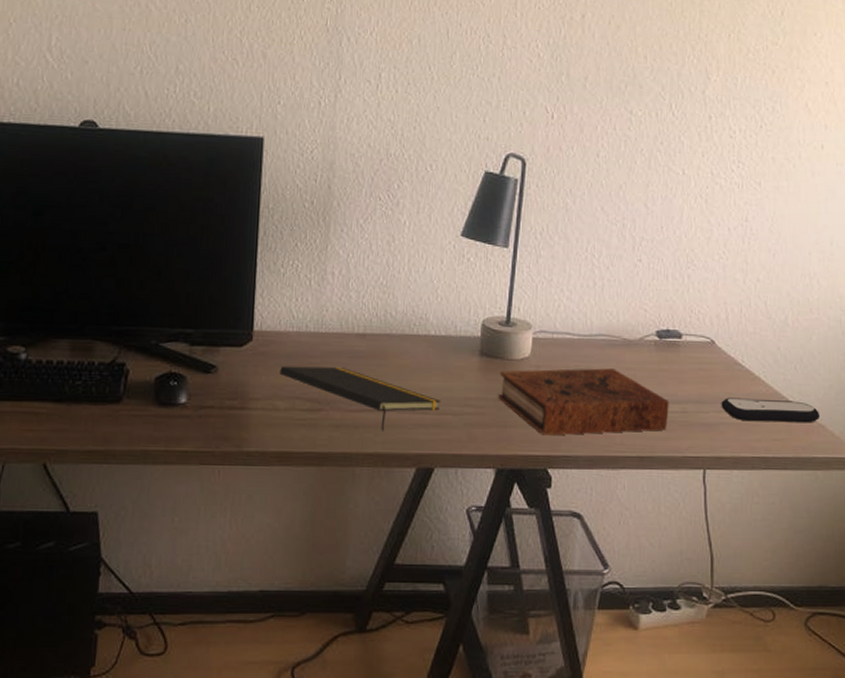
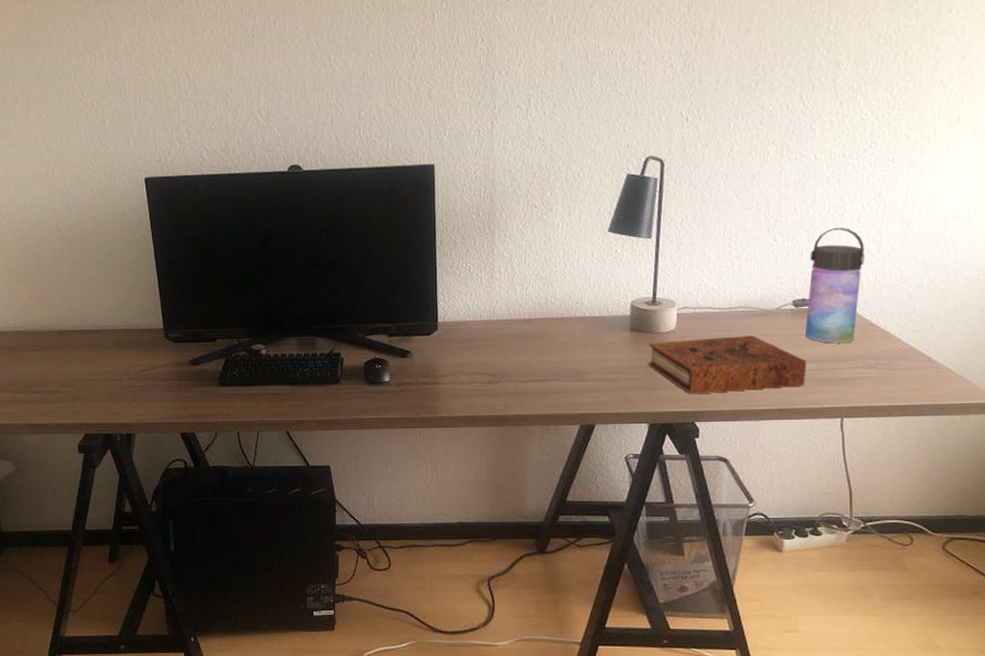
notepad: present [279,366,440,431] -> none [461,347,598,397]
water bottle: none [668,251,732,383] -> present [804,227,866,344]
remote control: present [721,397,821,423] -> none [857,354,958,375]

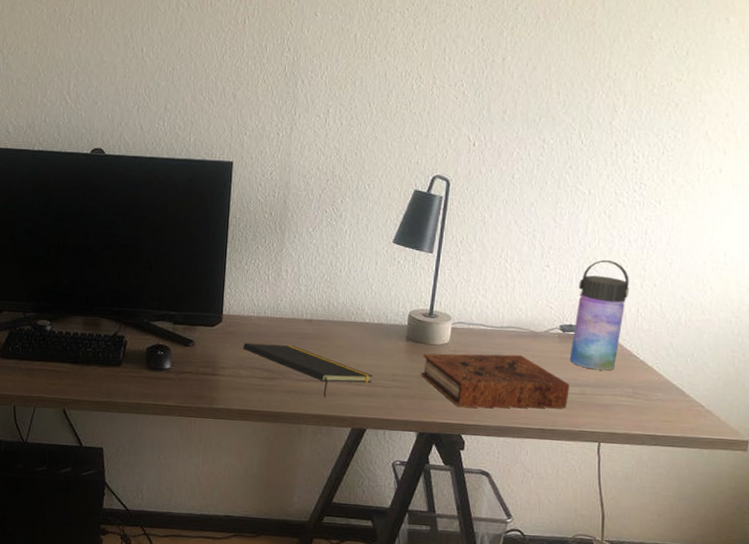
notepad: none [461,347,598,397] -> present [243,342,373,398]

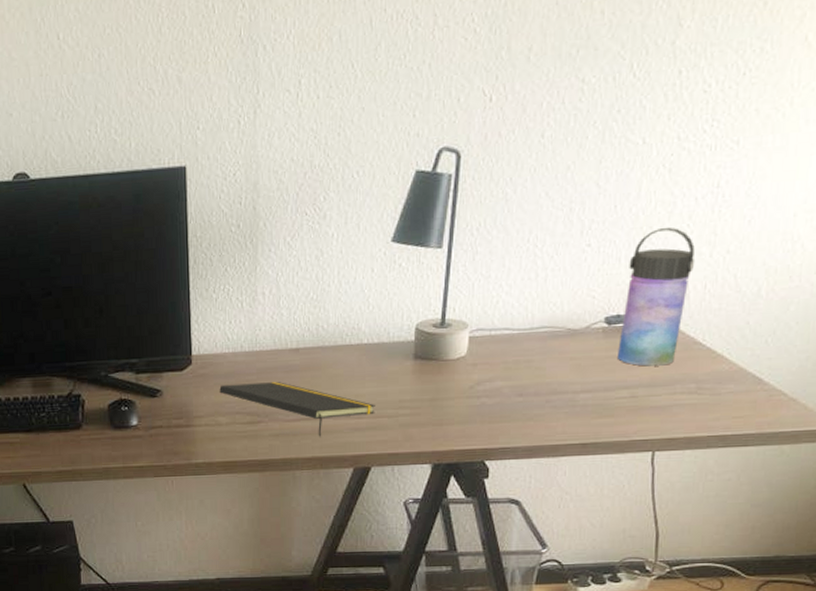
book: present [421,353,570,409] -> none [434,360,617,430]

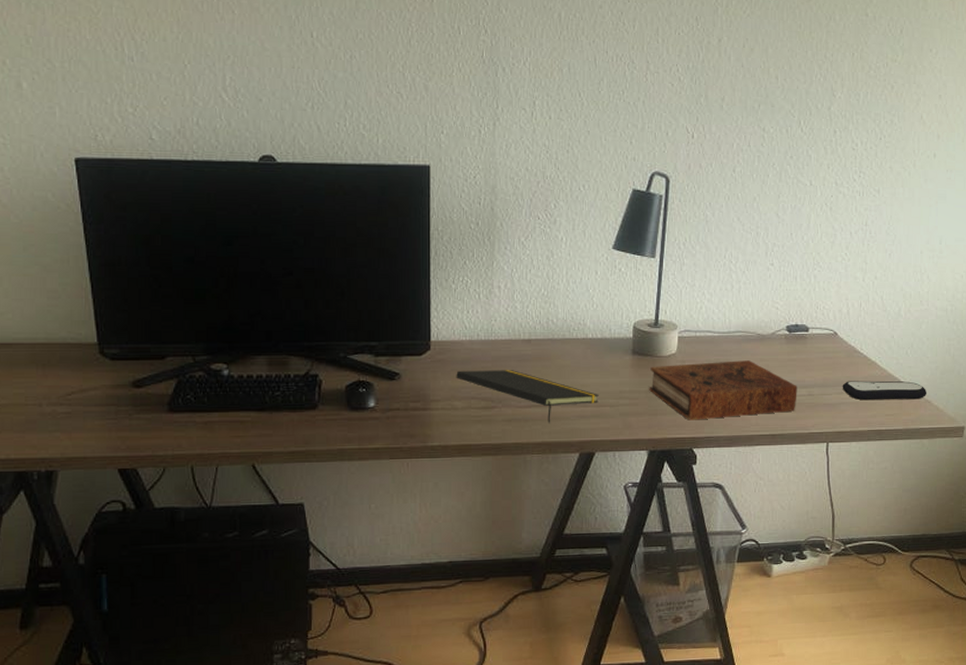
book: none [434,360,617,430] -> present [649,360,797,420]
water bottle: present [616,227,695,367] -> none [796,254,852,369]
remote control: none [676,376,792,401] -> present [842,381,927,401]

